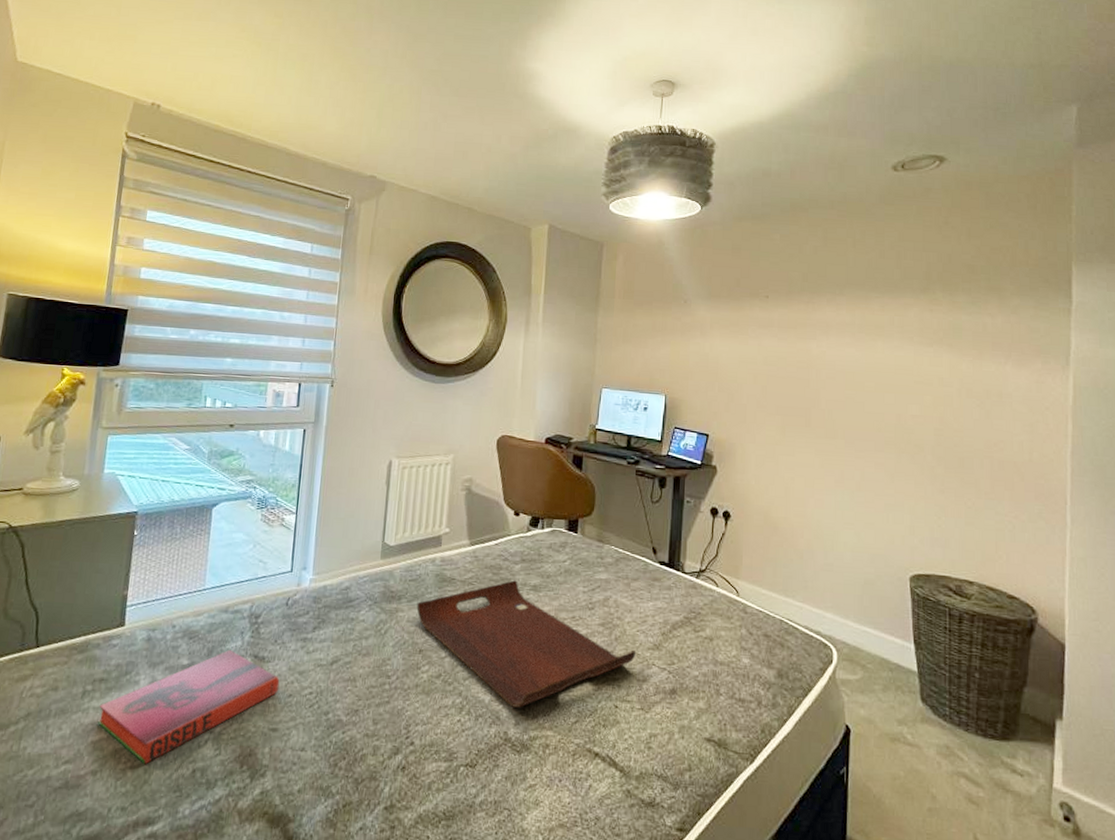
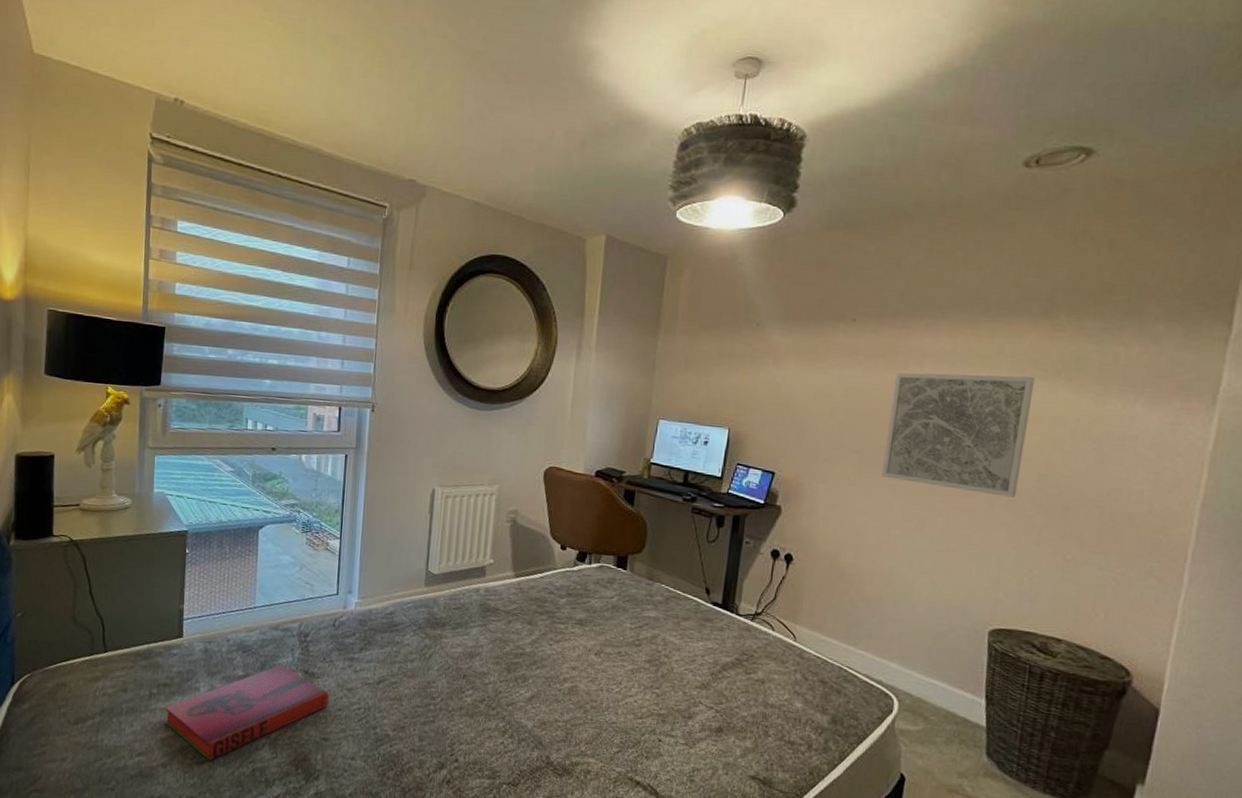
serving tray: present [416,580,637,708] -> none [460,613,683,735]
wall art: none [803,342,922,451] -> present [882,372,1035,498]

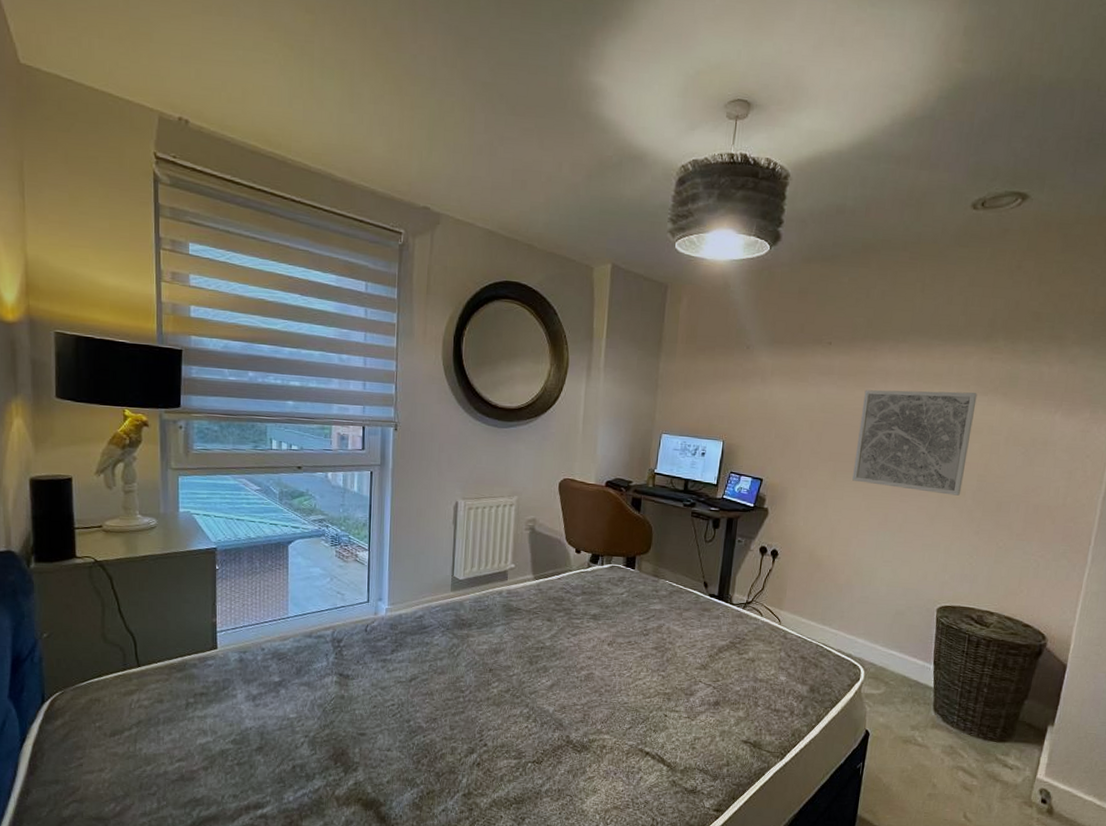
hardback book: present [164,664,330,762] -> none [202,668,364,762]

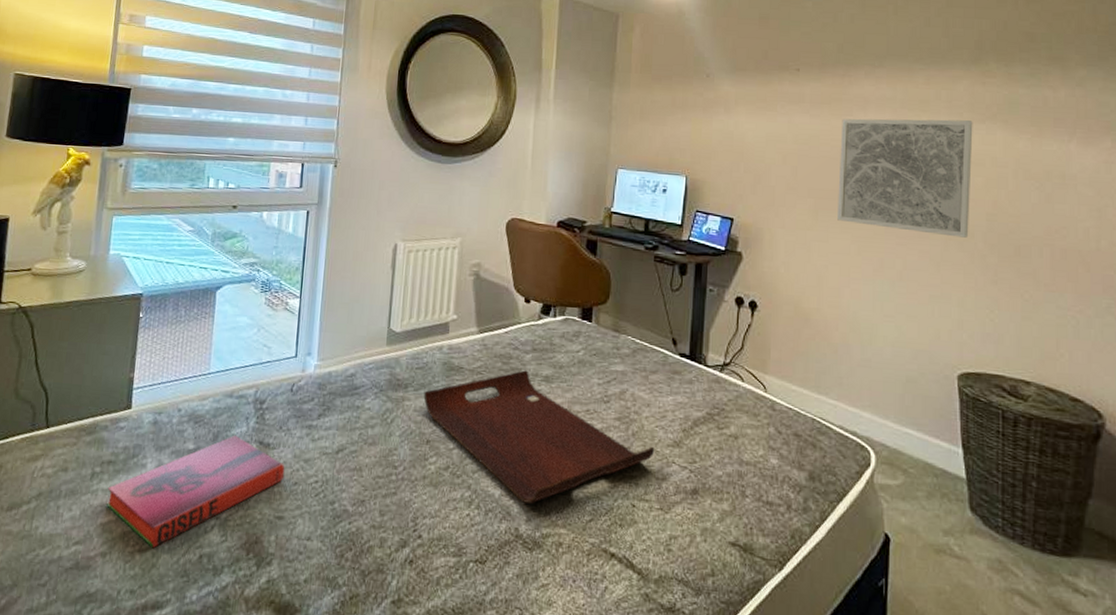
hardback book: none [202,668,364,762] -> present [106,435,285,549]
serving tray: none [486,610,685,717] -> present [423,370,655,504]

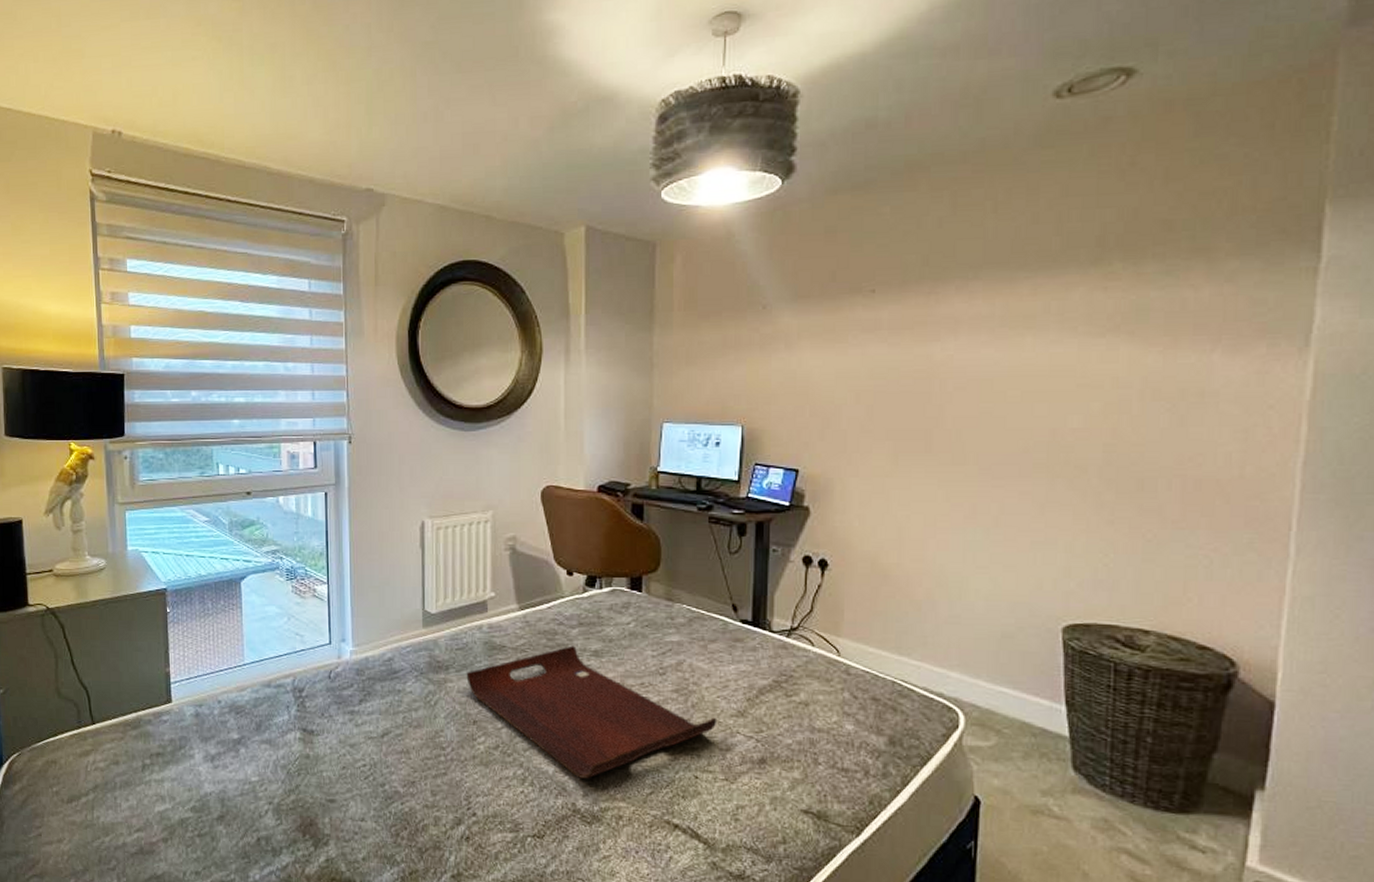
hardback book: present [106,435,285,549] -> none [160,723,332,833]
wall art: present [837,118,973,238] -> none [921,335,1090,474]

